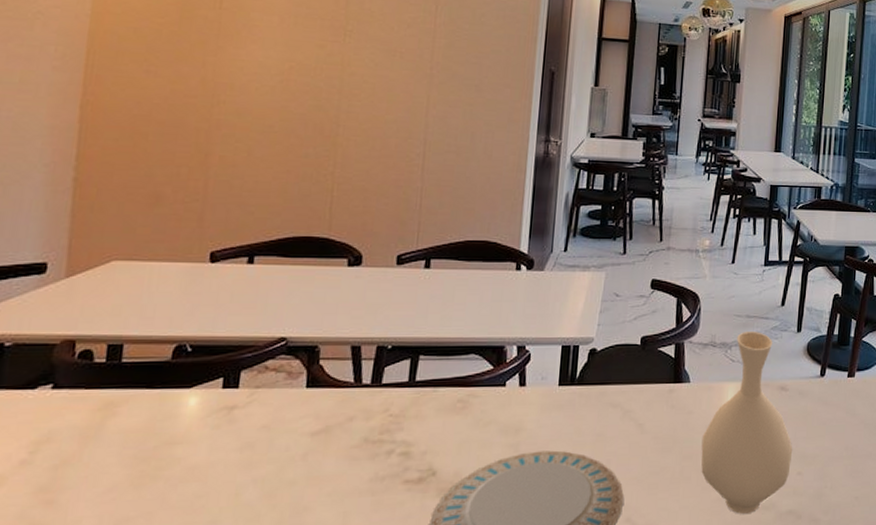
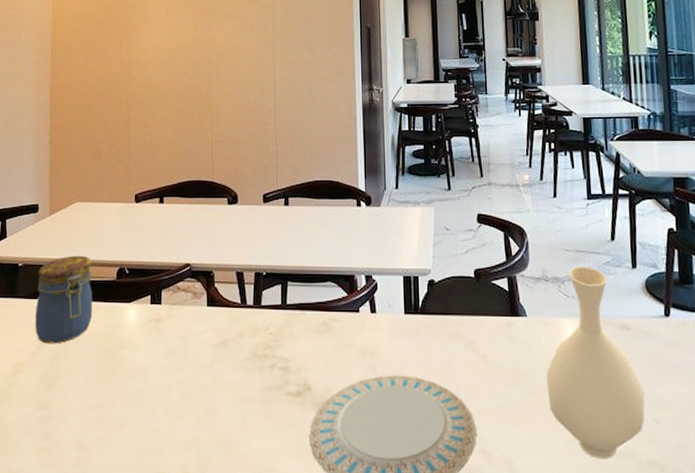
jar: none [28,330,132,447] -> present [35,255,93,344]

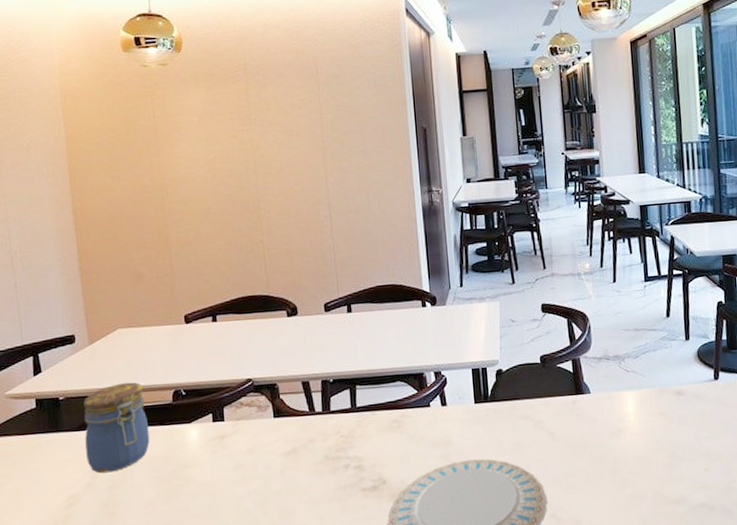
vase: present [546,267,646,458] -> none [609,343,697,508]

